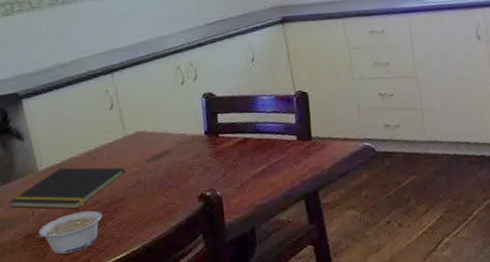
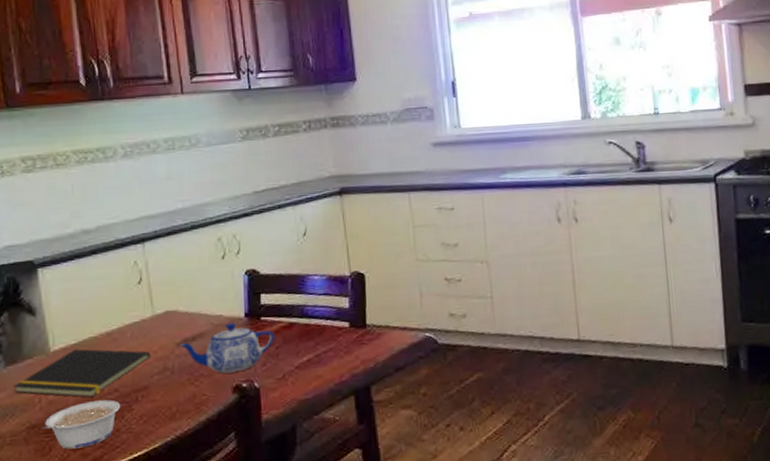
teapot: none [148,140,232,185] -> present [178,323,275,374]

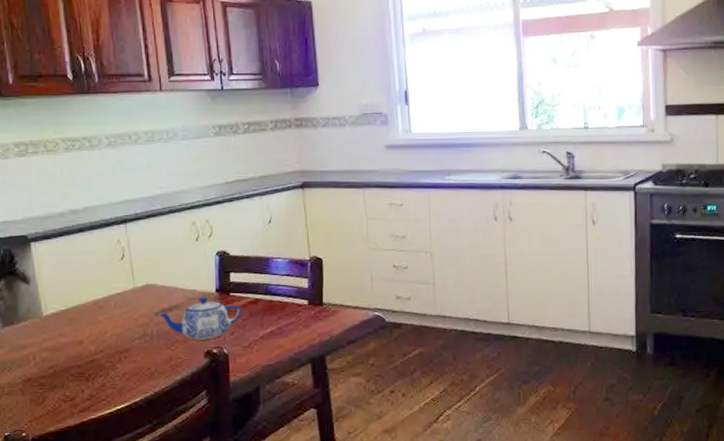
notepad: present [13,349,151,398] -> none [10,314,133,357]
legume: present [41,400,121,449] -> none [35,359,106,400]

